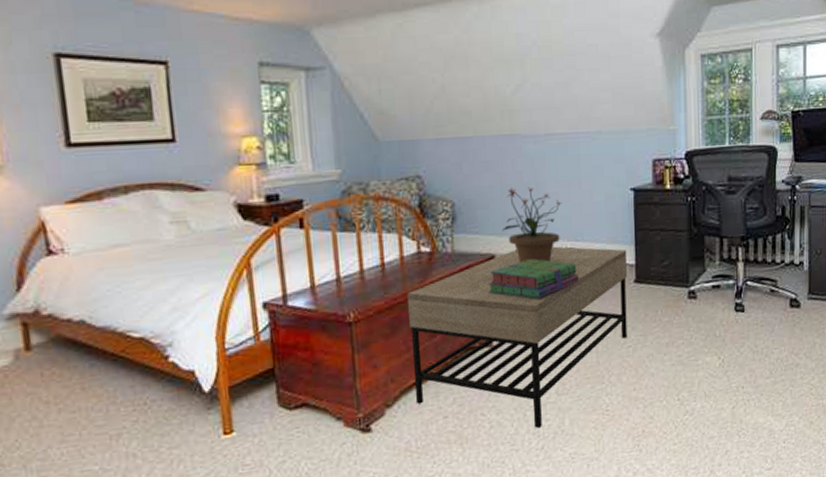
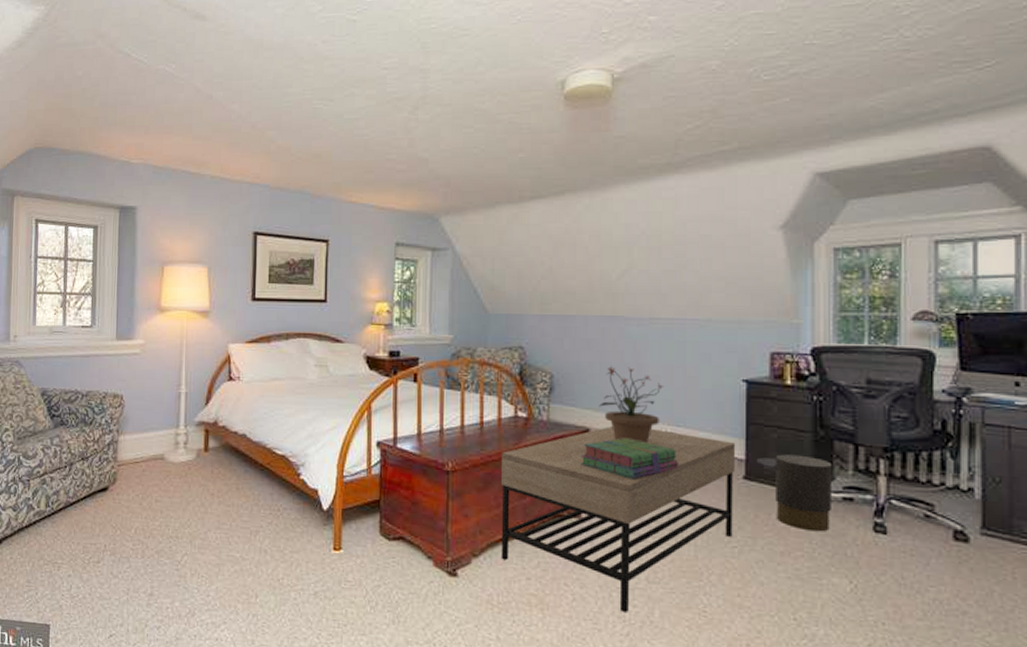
trash can: none [644,253,705,321] -> present [756,454,833,532]

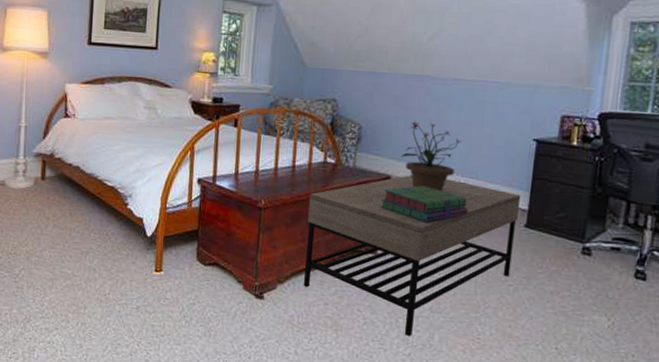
trash can: present [756,454,833,532] -> none [537,206,606,276]

